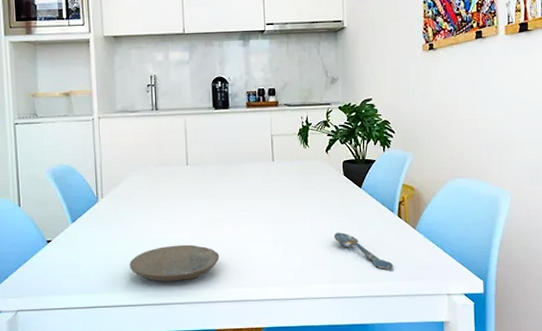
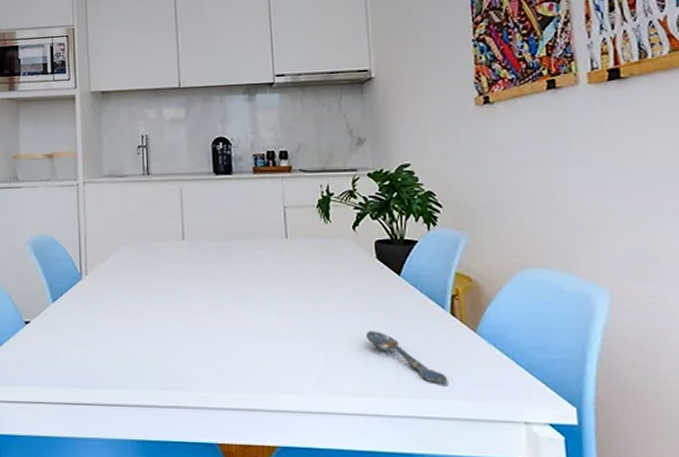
plate: present [129,244,220,282] -> none [116,335,222,380]

